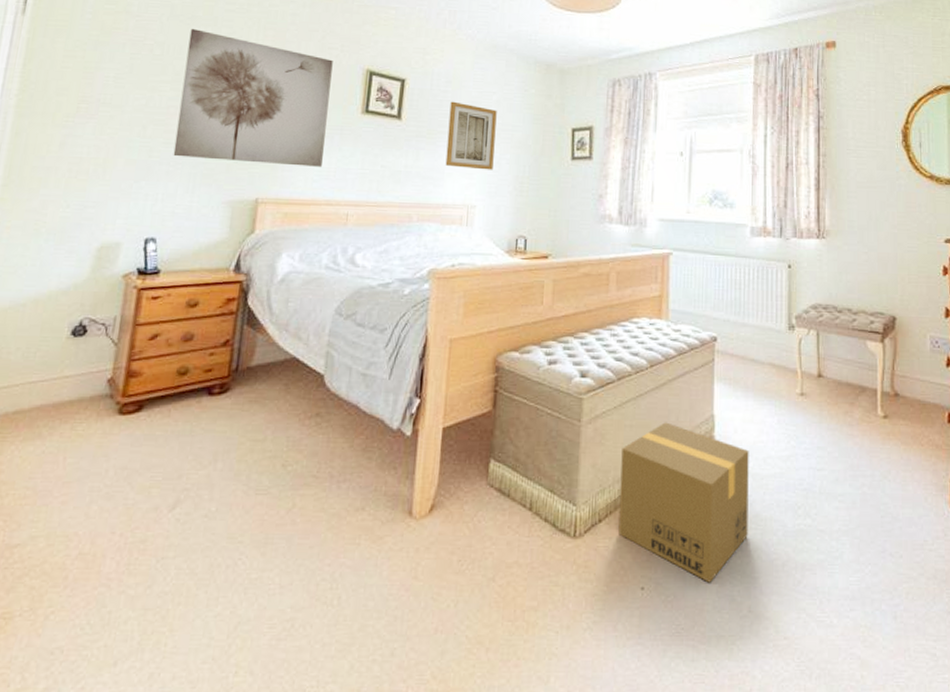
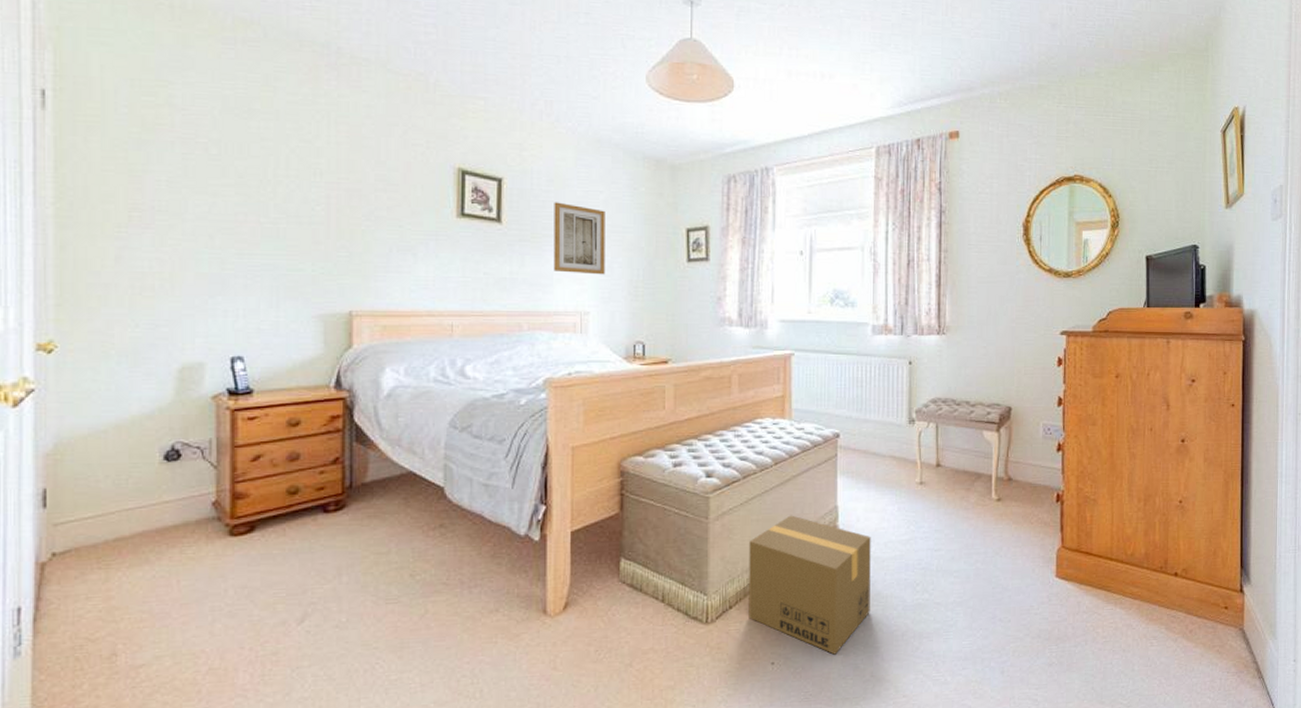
wall art: present [173,28,333,167] -> none [249,123,419,276]

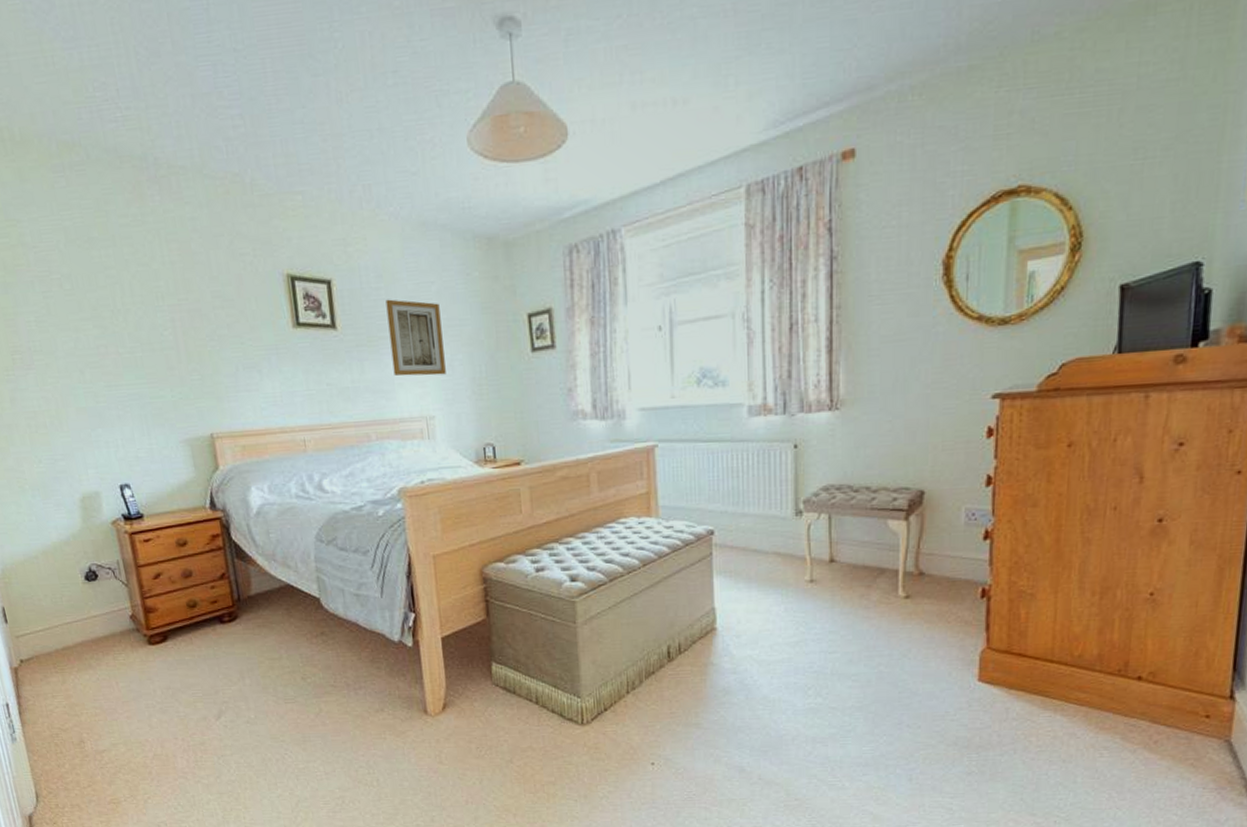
cardboard box: present [748,515,871,655] -> none [620,618,756,757]

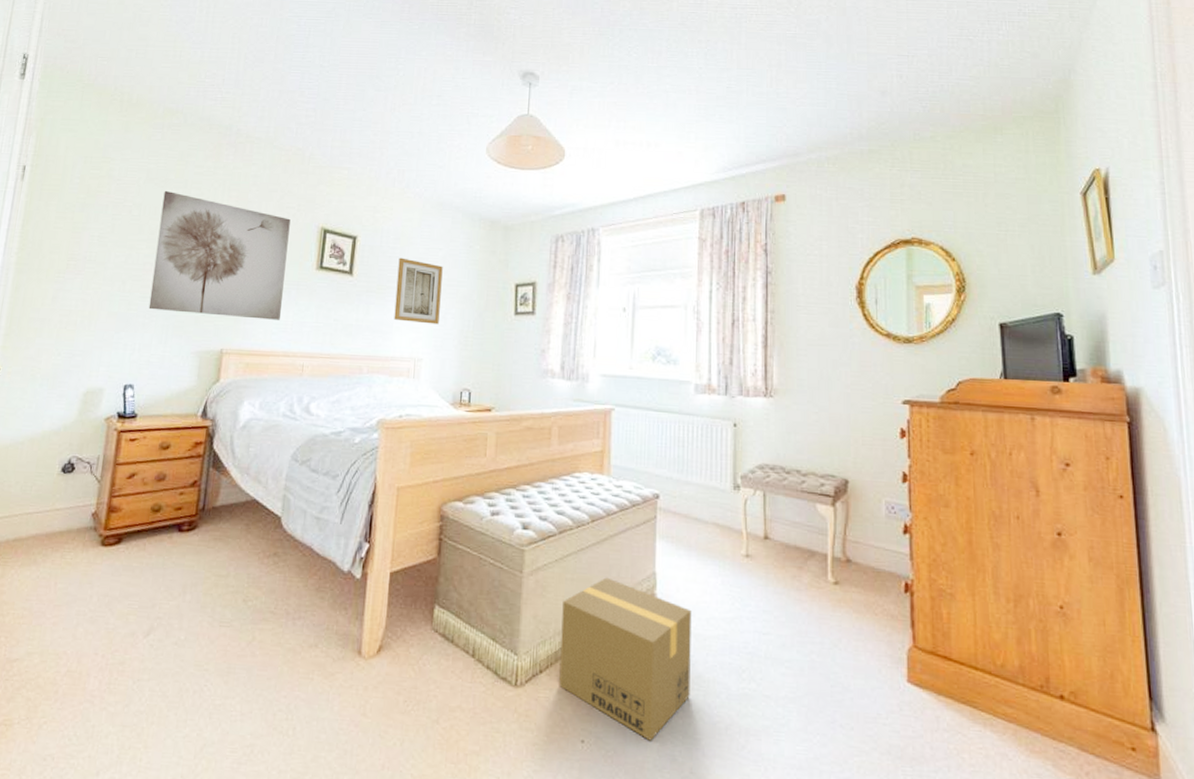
wall art: none [92,252,266,400] -> present [148,190,291,320]
cardboard box: none [620,618,756,757] -> present [559,577,692,741]

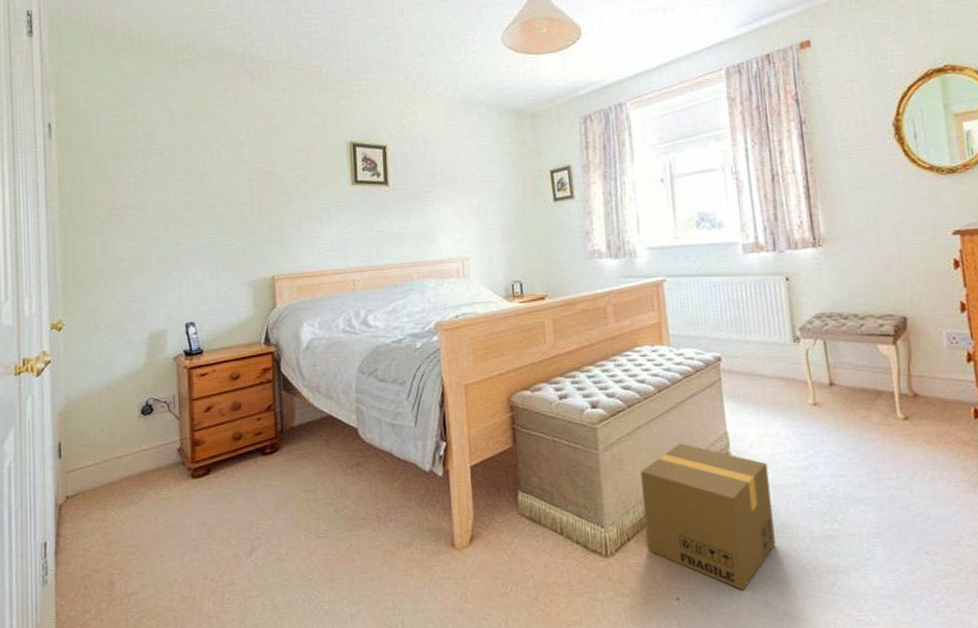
wall art: present [148,190,291,320] -> none [190,127,324,247]
wall art: present [394,257,443,325] -> none [431,160,480,224]

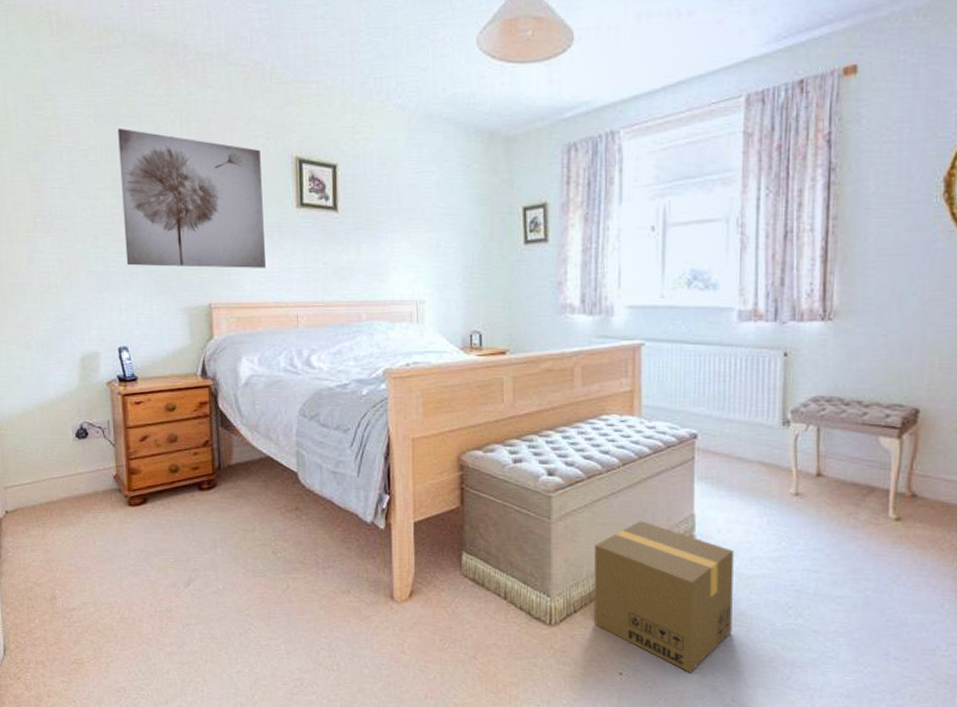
wall art: none [190,127,324,247] -> present [118,127,266,268]

